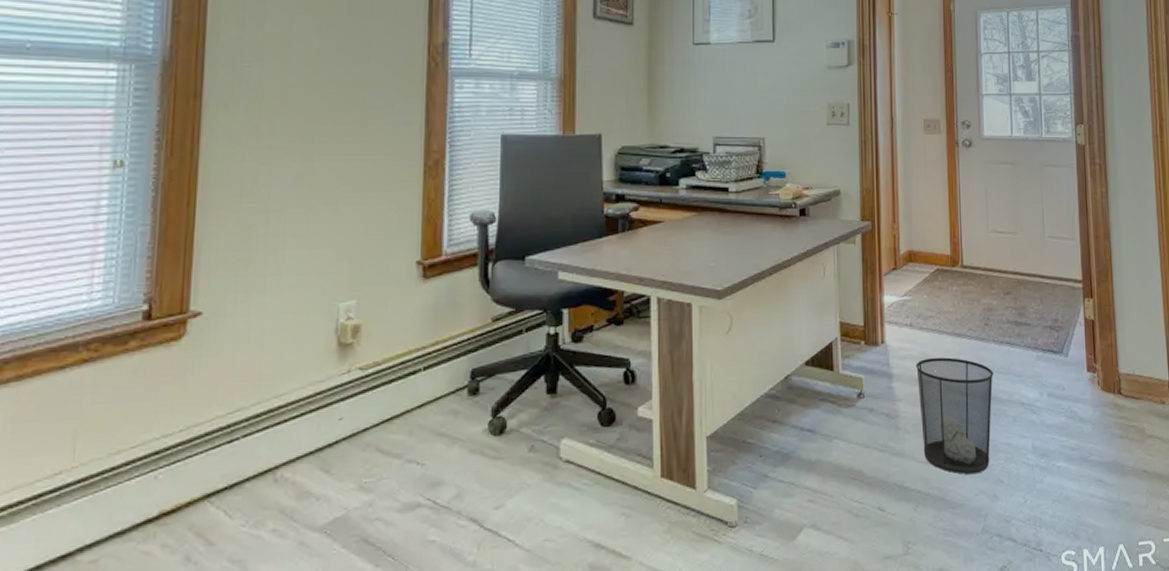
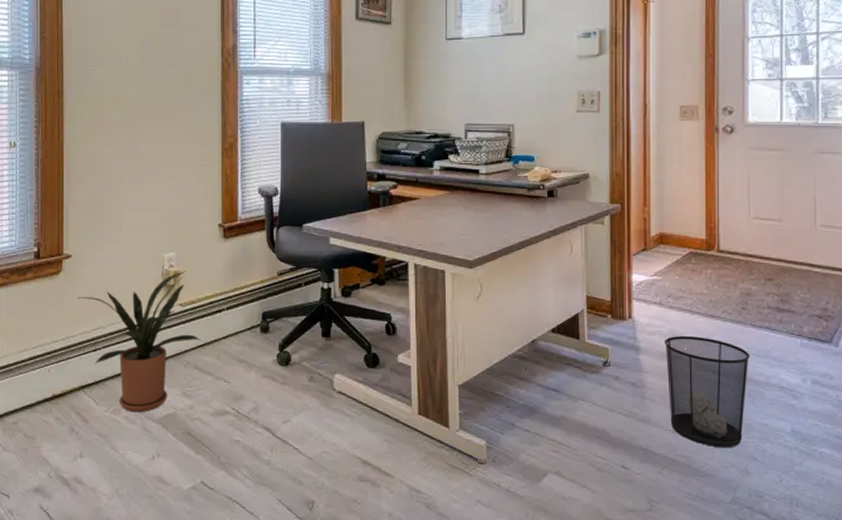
house plant: none [208,324,387,522] -> present [78,271,201,413]

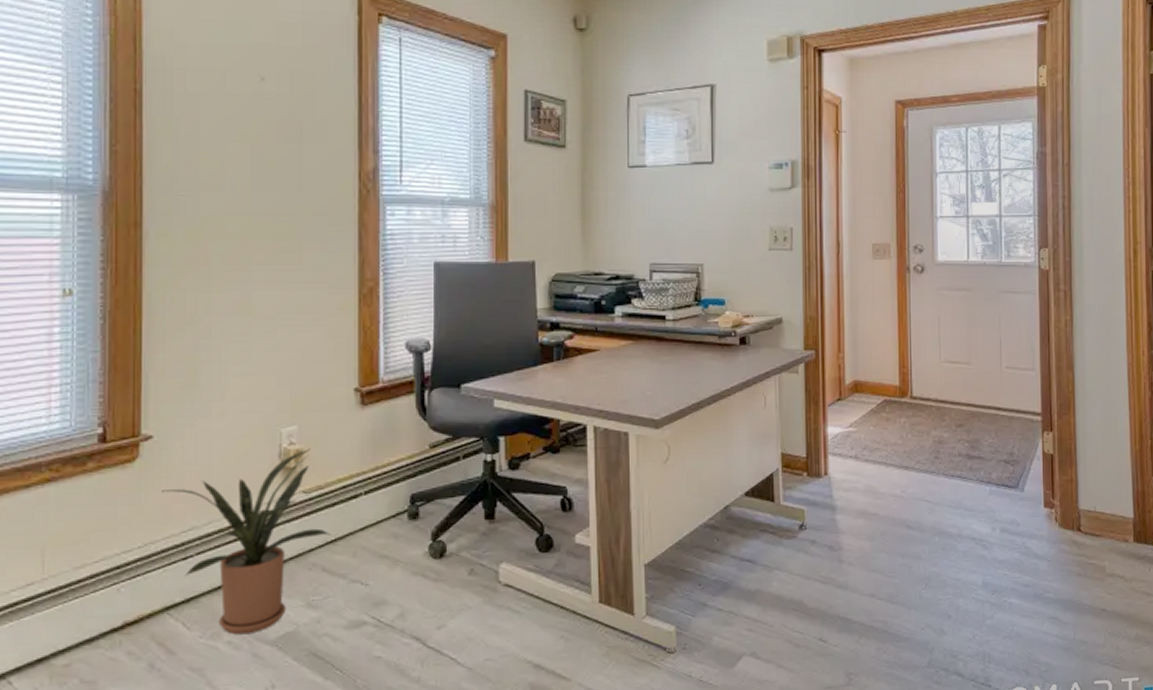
waste bin: present [665,336,750,447] -> none [861,490,943,608]

